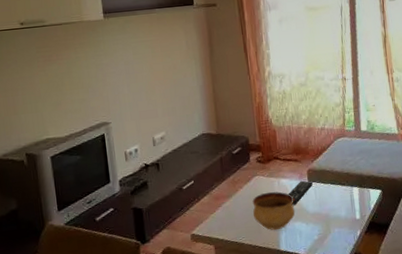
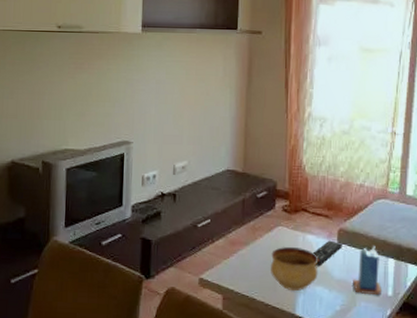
candle: none [325,179,352,222] -> present [353,246,383,296]

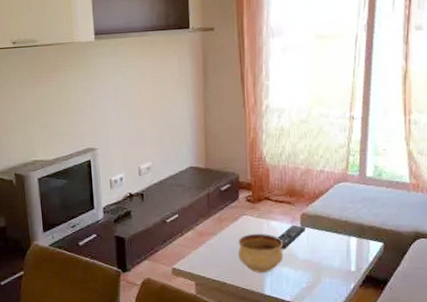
candle: present [353,246,383,296] -> none [317,227,346,272]

